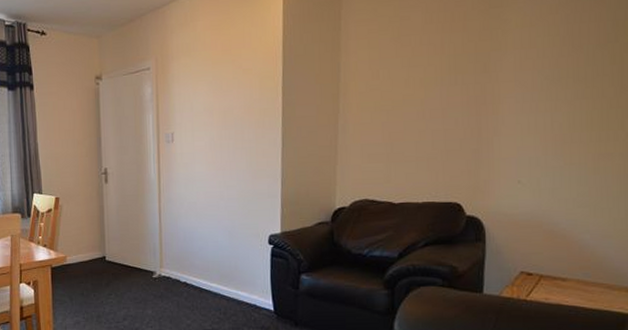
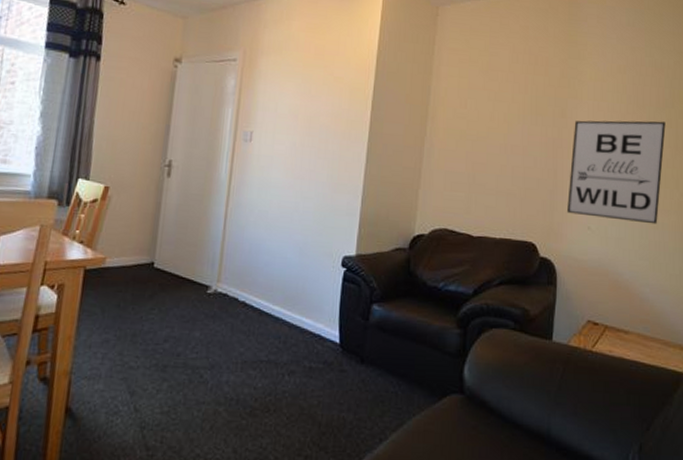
wall art: none [493,59,608,170] -> present [566,120,666,225]

